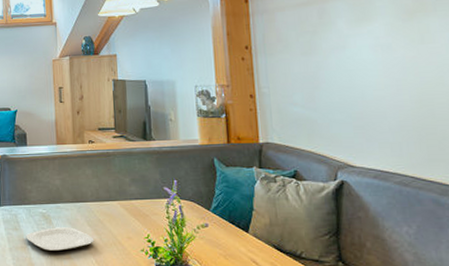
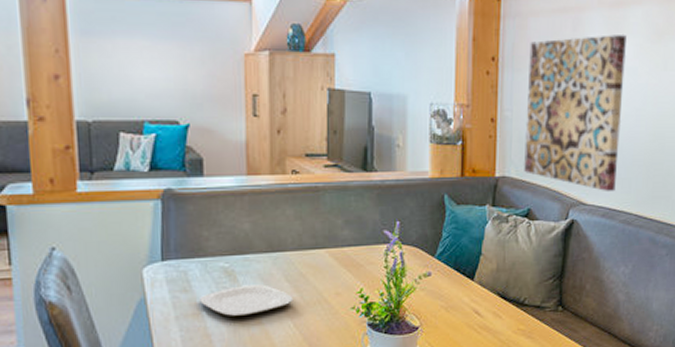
wall art: none [279,16,385,156] -> present [524,34,626,192]

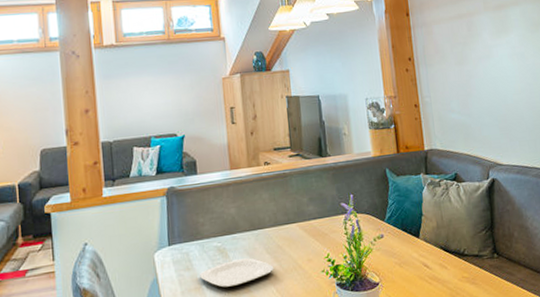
wall art: present [524,34,626,192] -> none [436,28,524,153]

